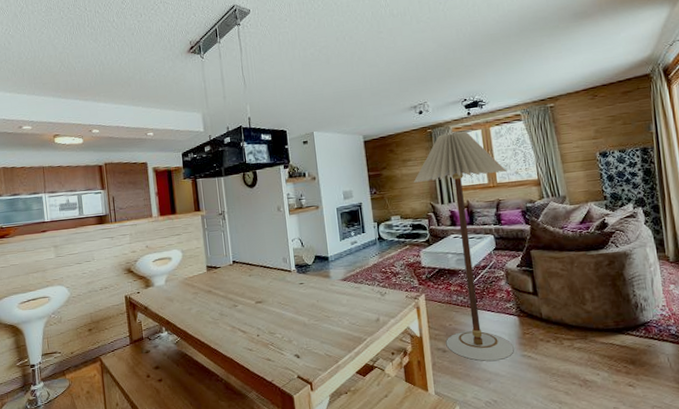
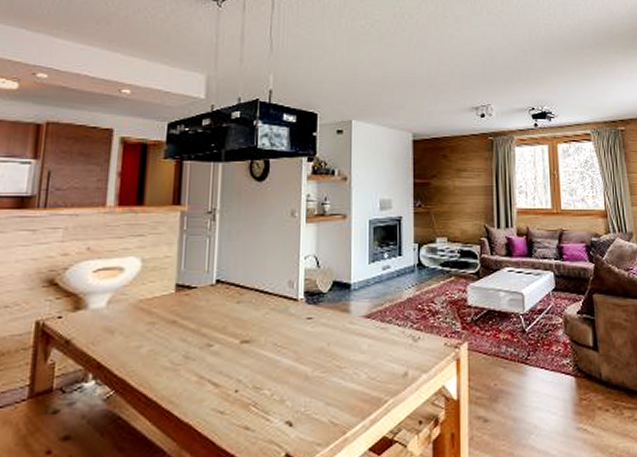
floor lamp: present [413,130,514,361] -> none [467,143,573,436]

